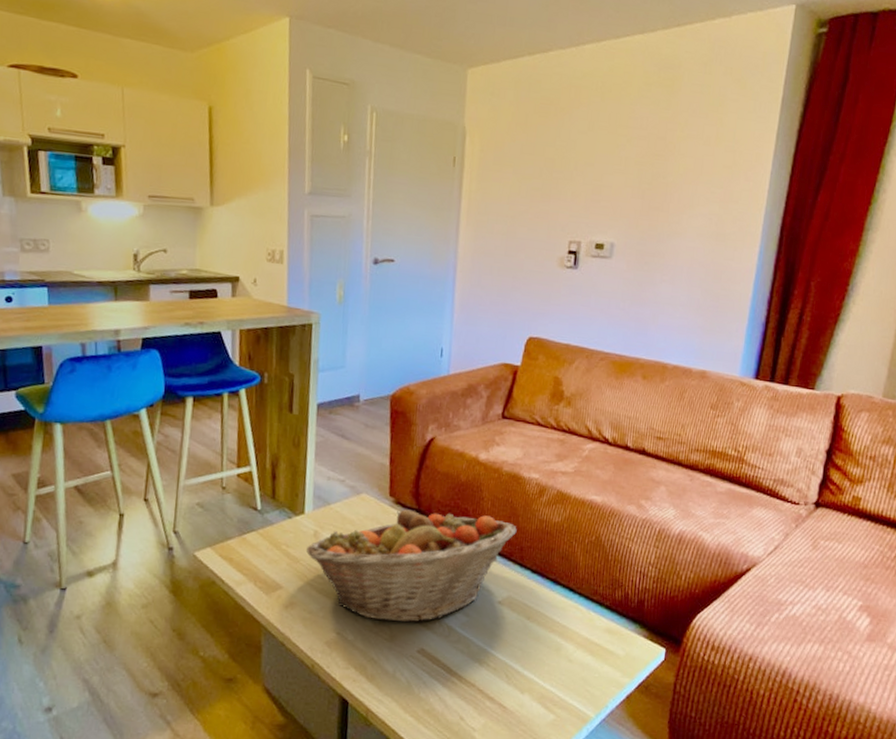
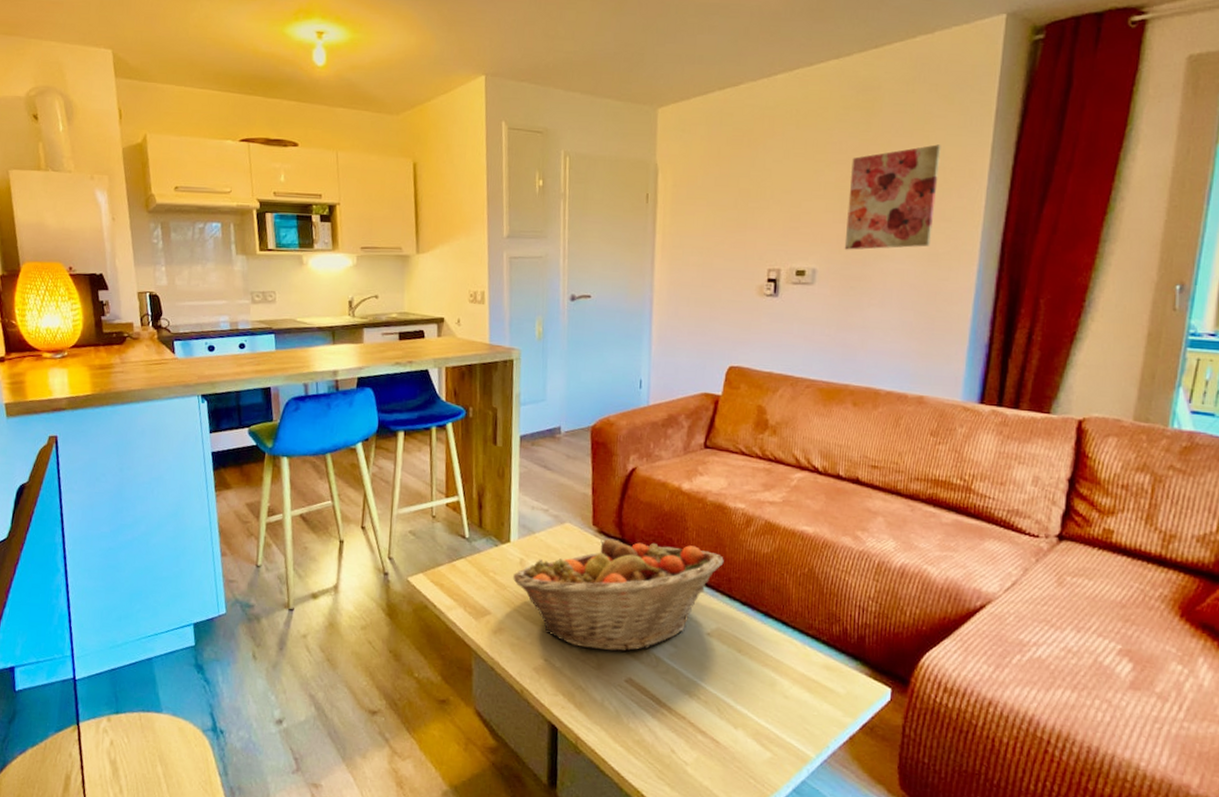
wall art: none [641,127,733,227] -> present [844,144,941,250]

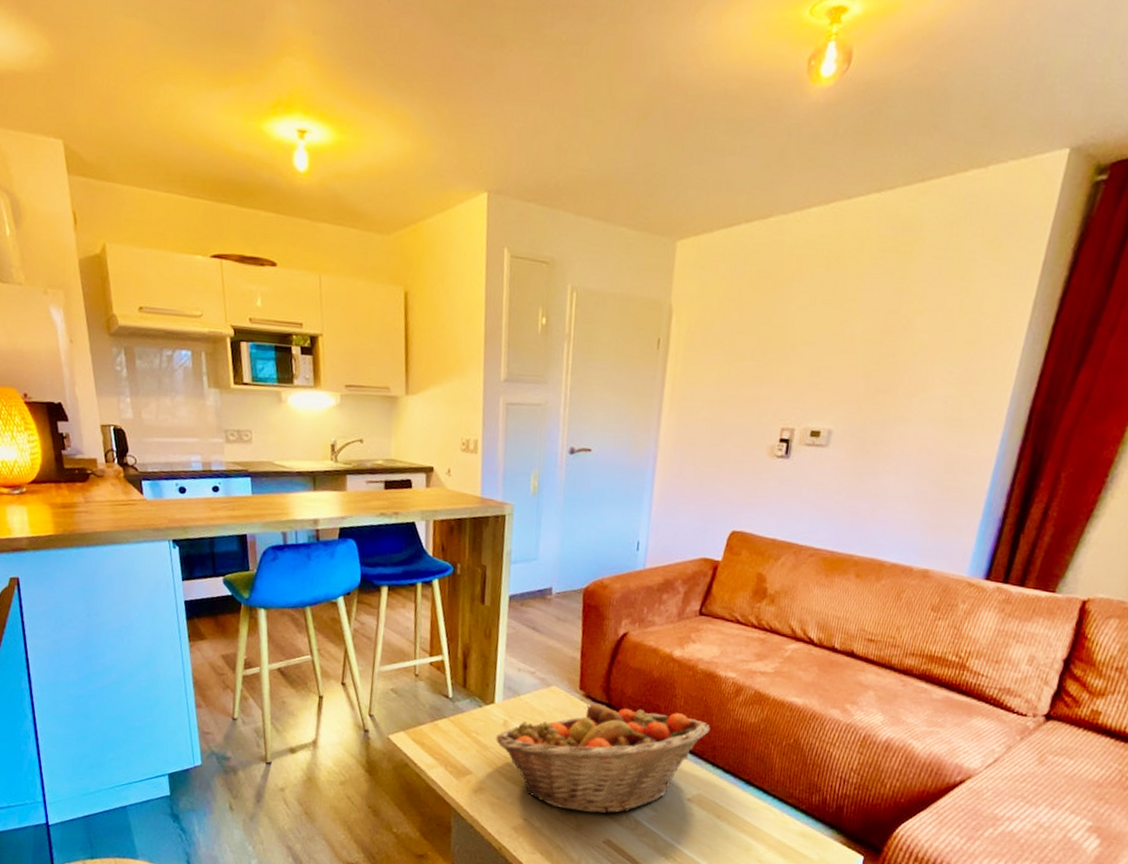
wall art: present [844,144,941,250] -> none [864,297,980,411]

